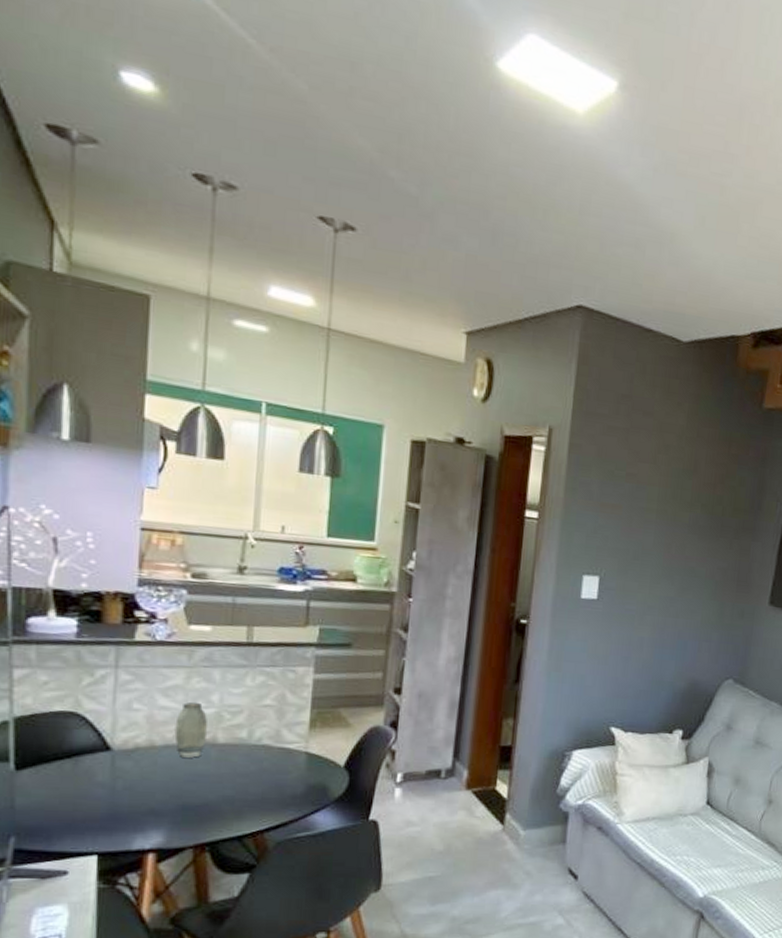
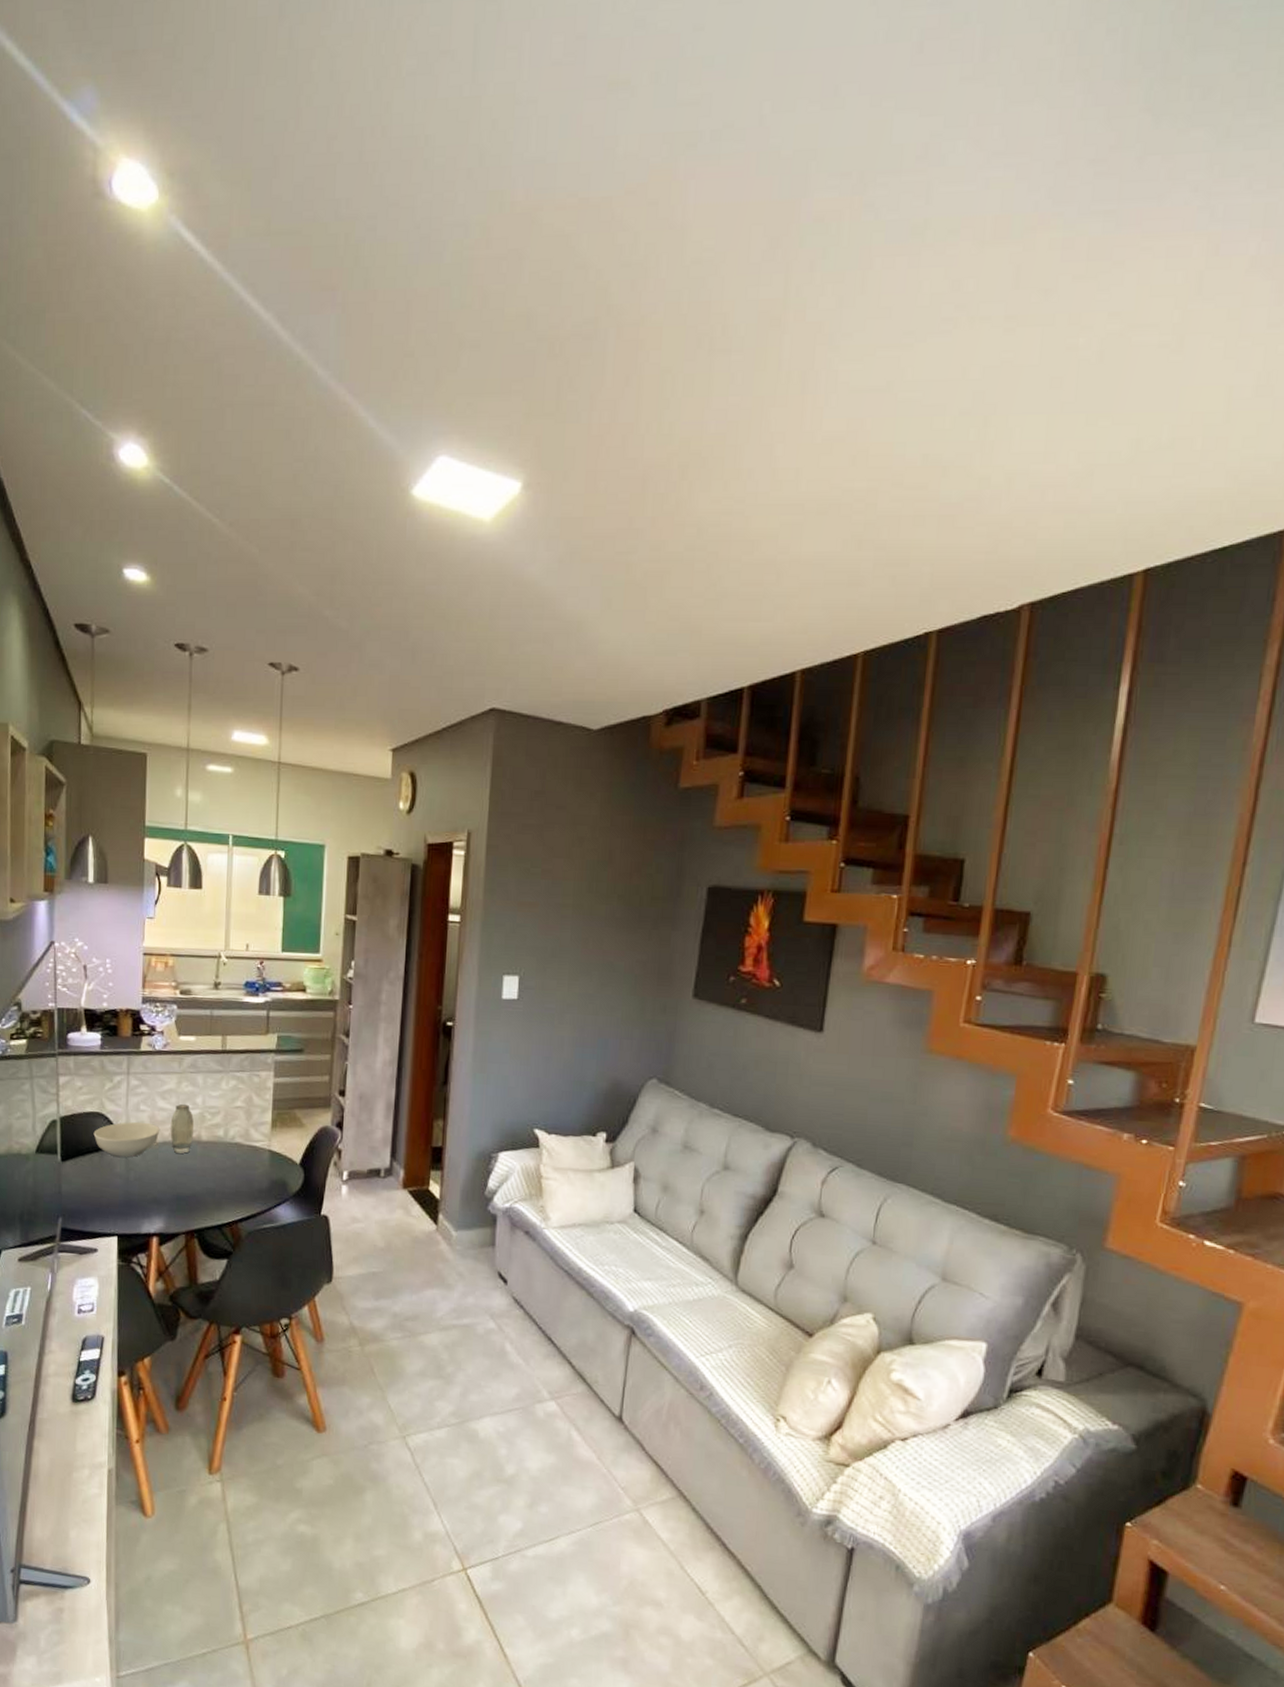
bowl: none [64,722,161,764] -> present [93,1121,160,1158]

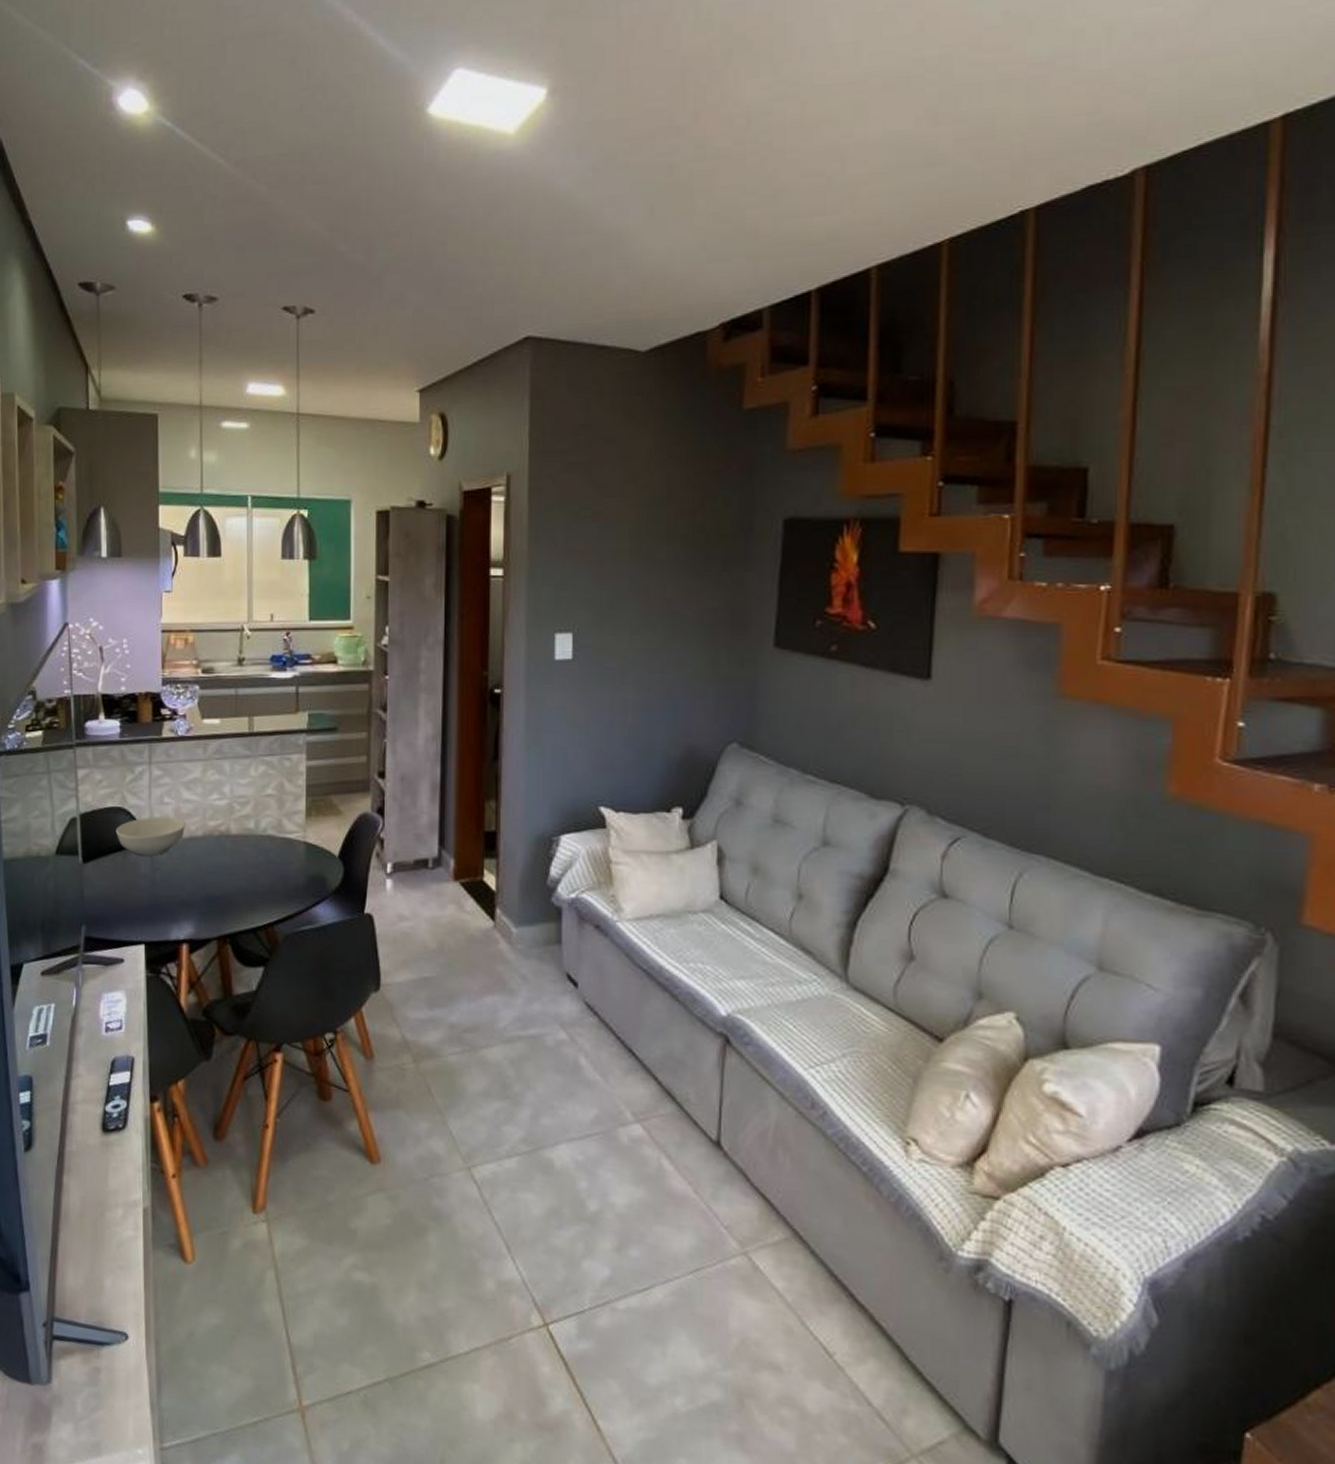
vase: present [170,1104,195,1154] -> none [197,794,223,849]

